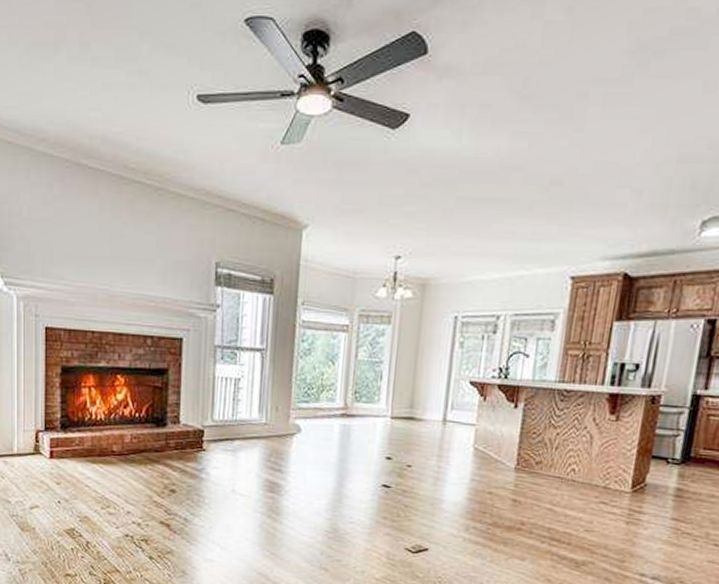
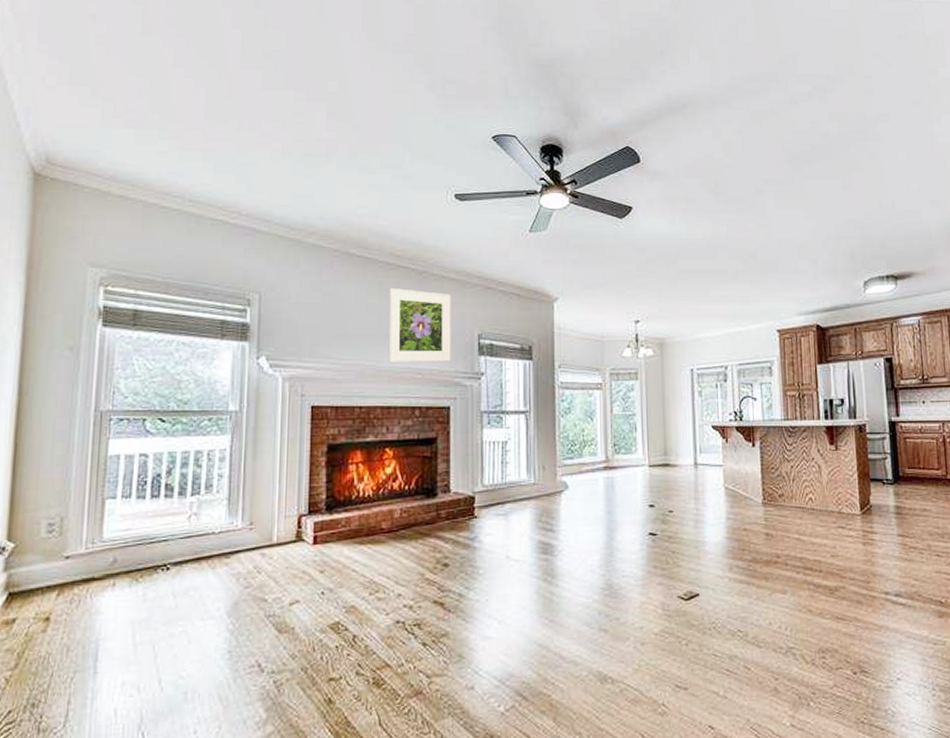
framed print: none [120,205,188,290] -> present [388,287,451,362]

